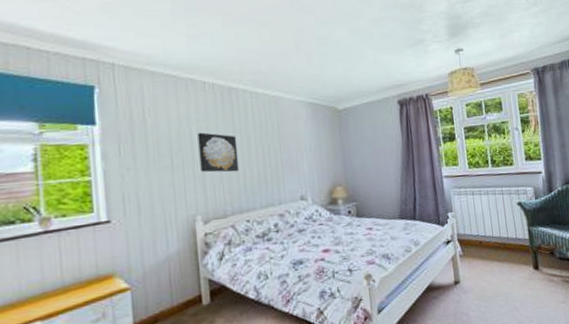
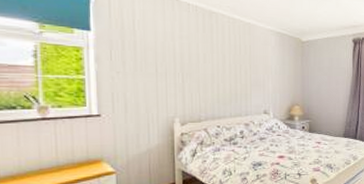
wall art: present [197,132,240,173] -> none [180,47,214,85]

